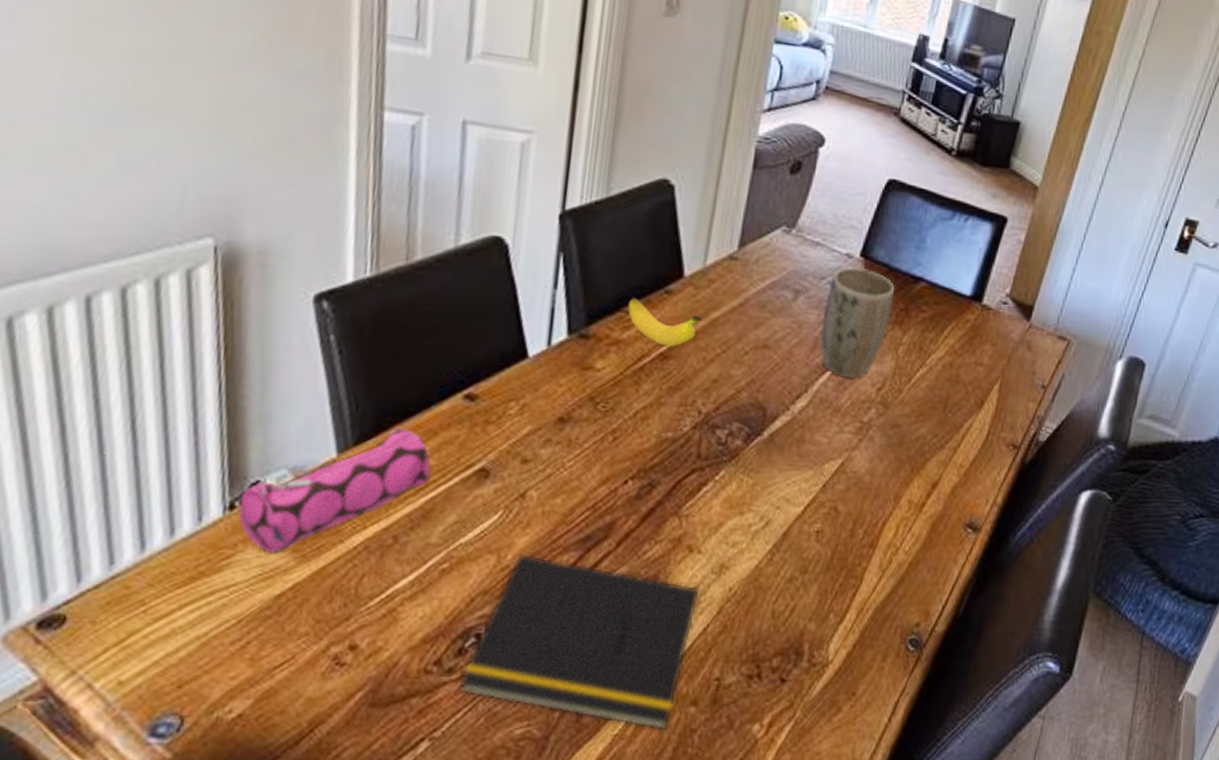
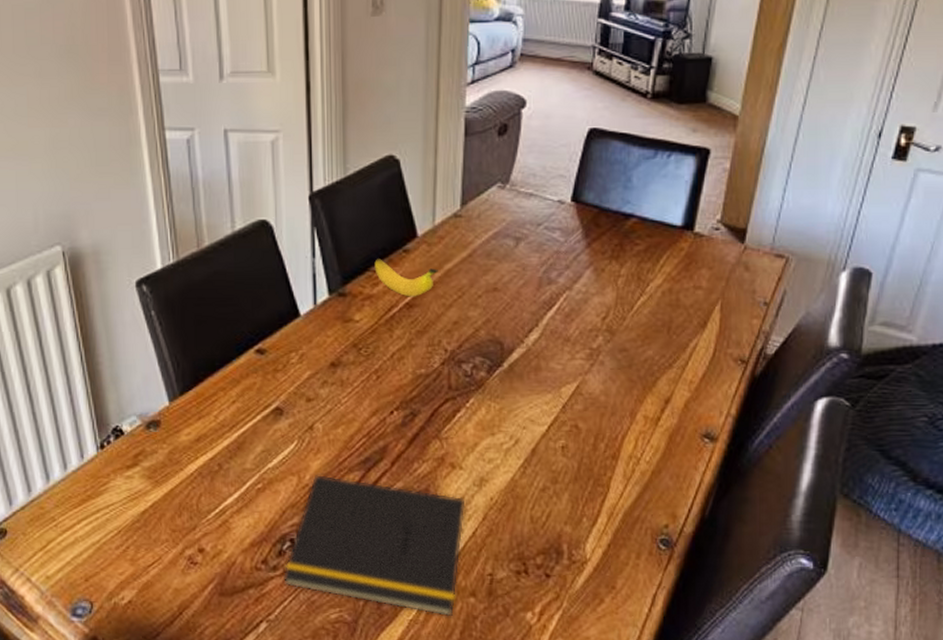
pencil case: present [238,427,431,554] -> none [107,379,239,481]
plant pot: present [820,266,895,378] -> none [543,211,608,310]

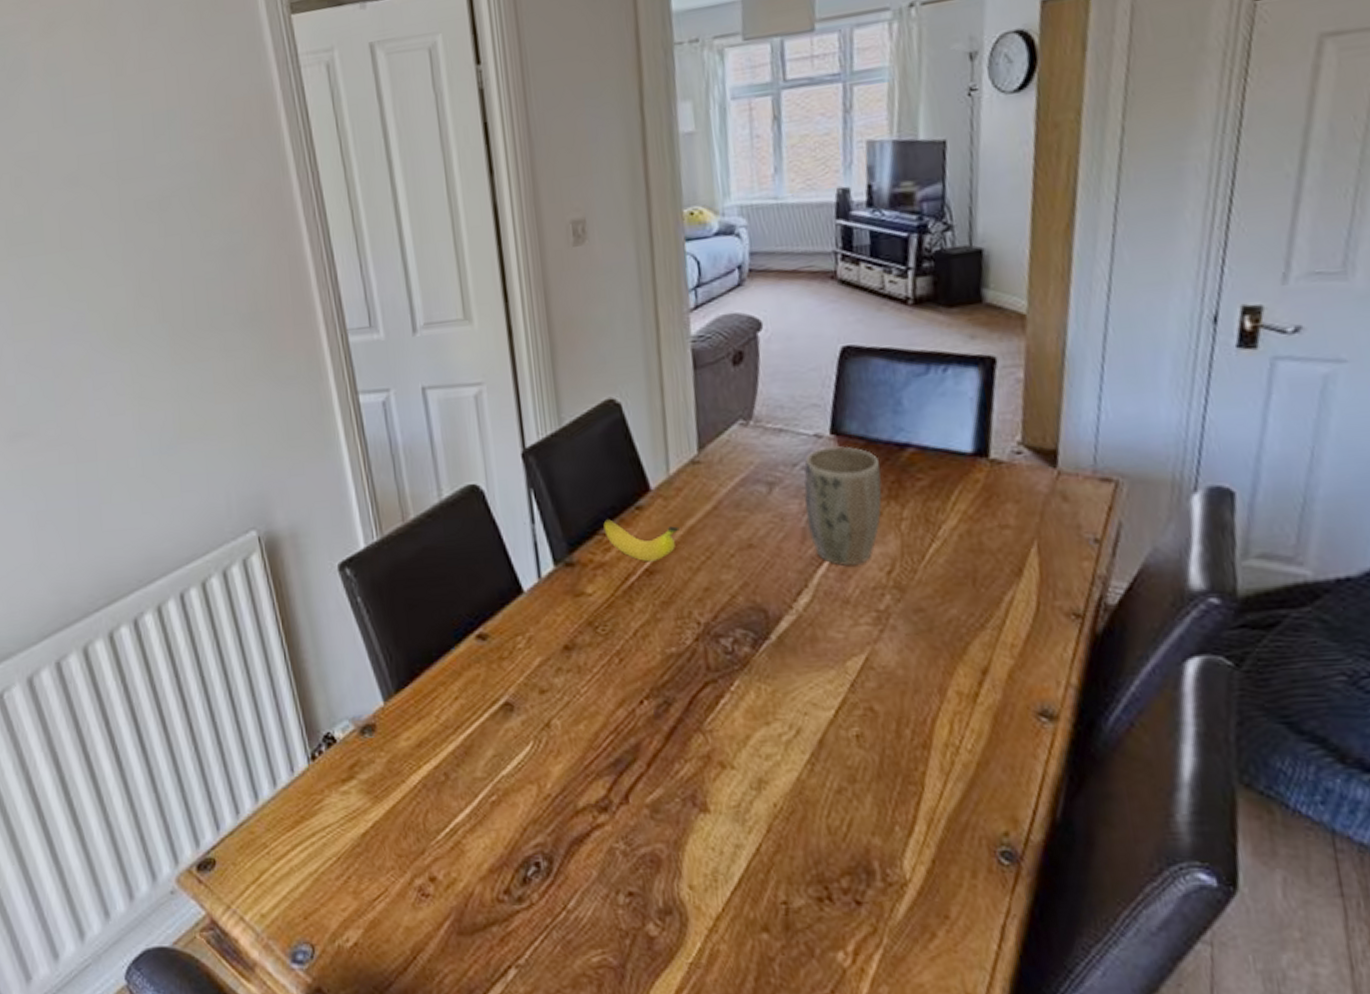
notepad: present [282,474,466,617] -> none [529,781,746,959]
plant pot: none [543,211,608,310] -> present [803,445,882,566]

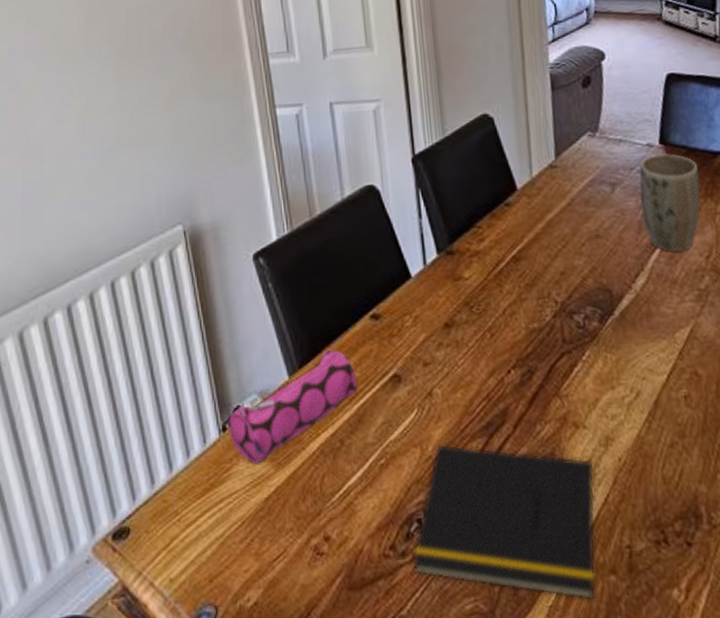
pencil case: none [318,672,463,797] -> present [228,349,358,465]
notepad: none [529,781,746,959] -> present [412,444,597,601]
banana: present [603,518,680,562] -> none [478,213,540,251]

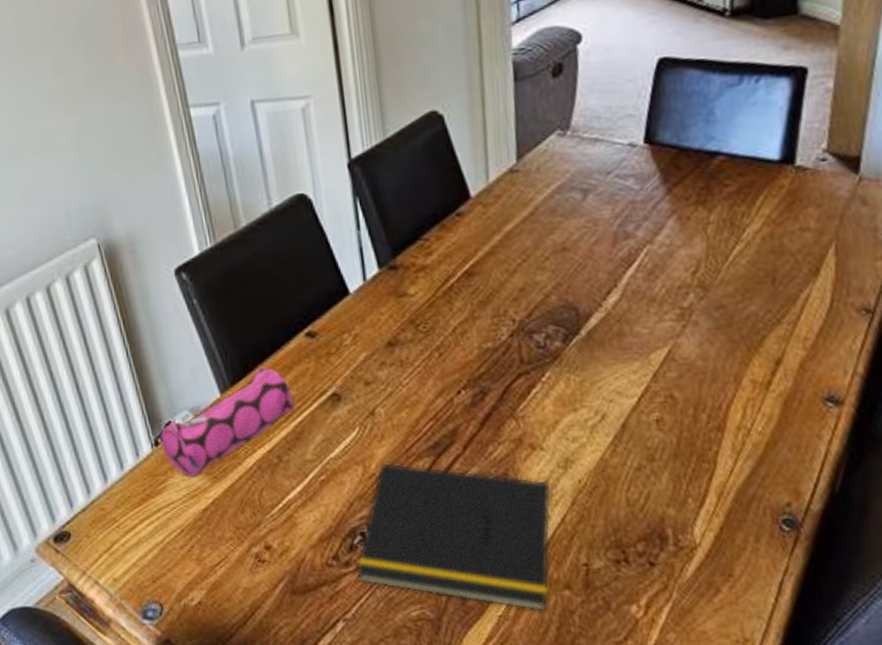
plant pot: present [639,153,701,252] -> none [616,154,691,267]

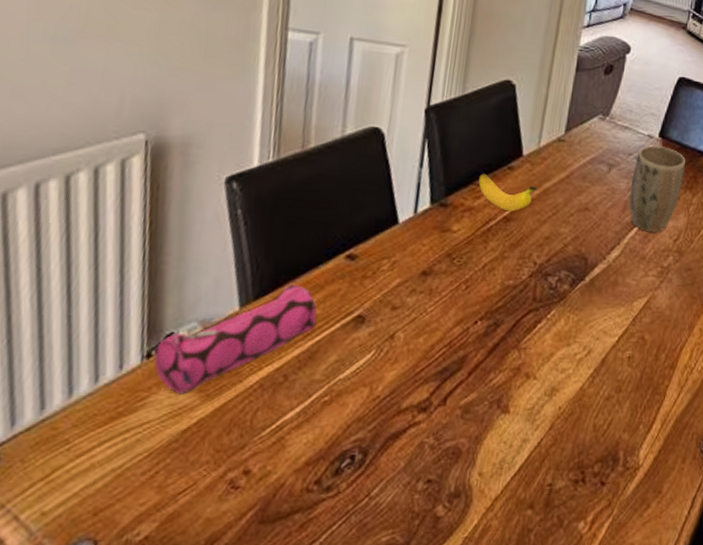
notepad: present [355,462,552,612] -> none [334,385,535,532]
banana: none [425,224,497,265] -> present [478,172,538,212]
plant pot: none [616,154,691,267] -> present [629,145,686,232]

